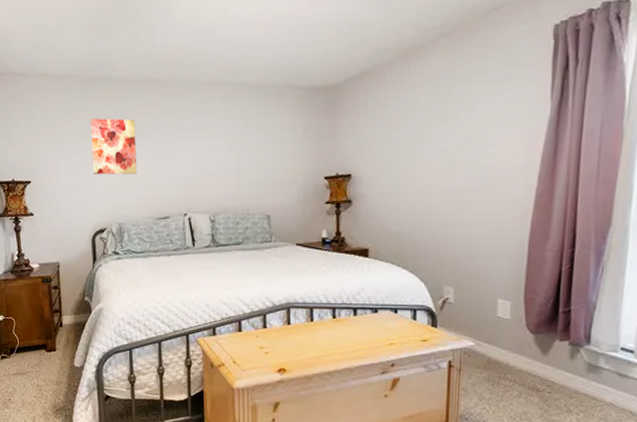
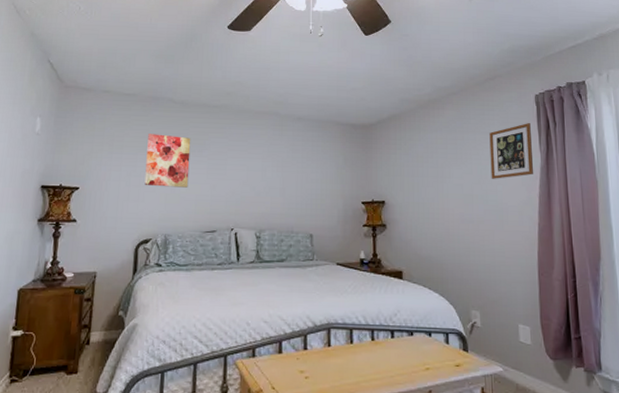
picture frame: none [482,64,543,139] -> present [489,123,534,179]

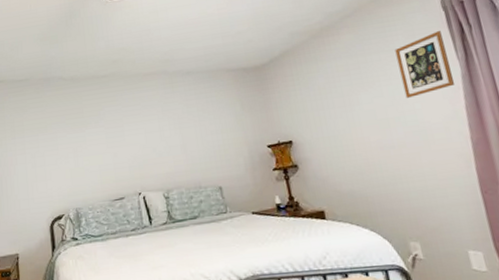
wall art: present [144,134,191,188] -> none [45,111,91,164]

